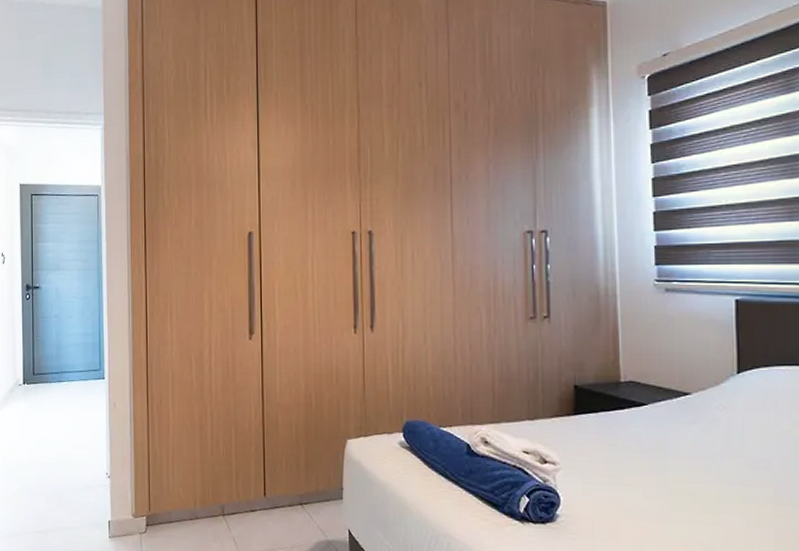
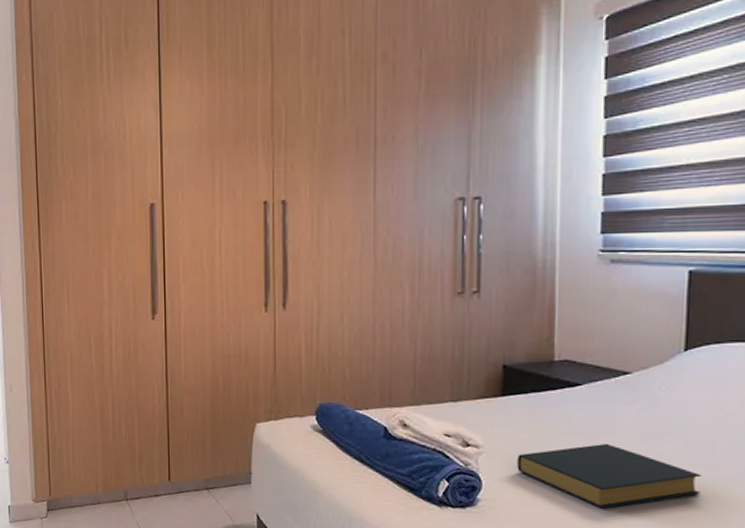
hardback book: none [592,460,763,525] -> present [517,443,703,509]

